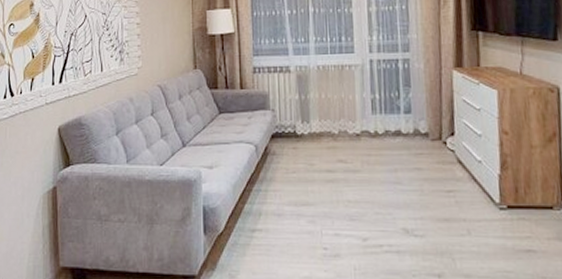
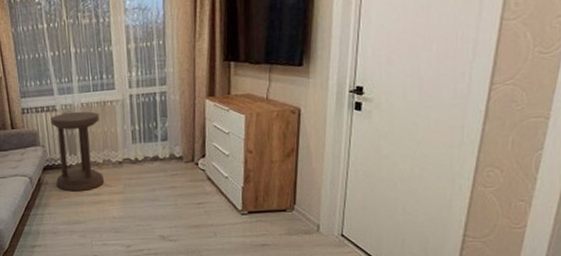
side table: none [283,74,338,166] -> present [51,111,104,192]

